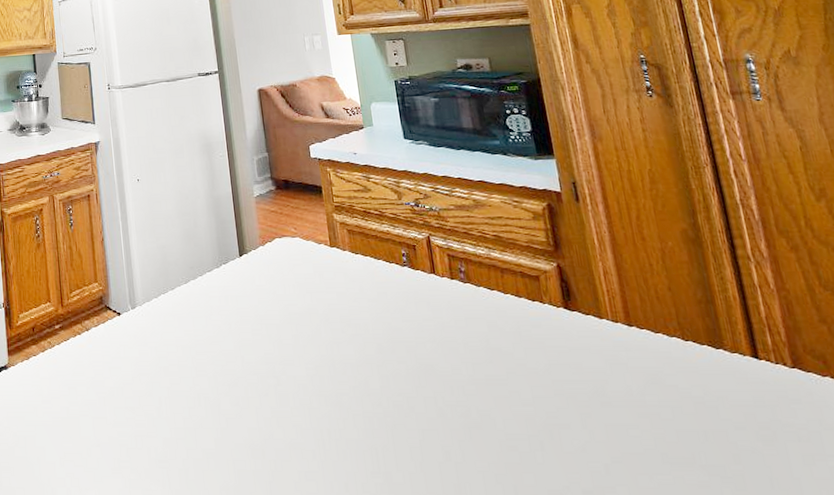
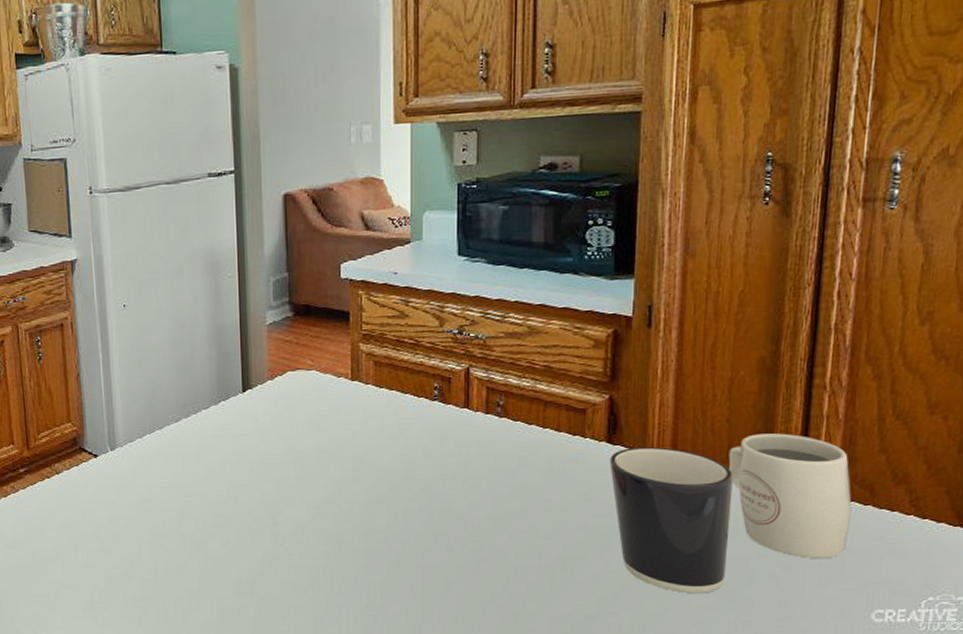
mug: none [570,314,711,469] -> present [610,447,734,594]
mug: none [678,302,820,434] -> present [728,433,852,559]

